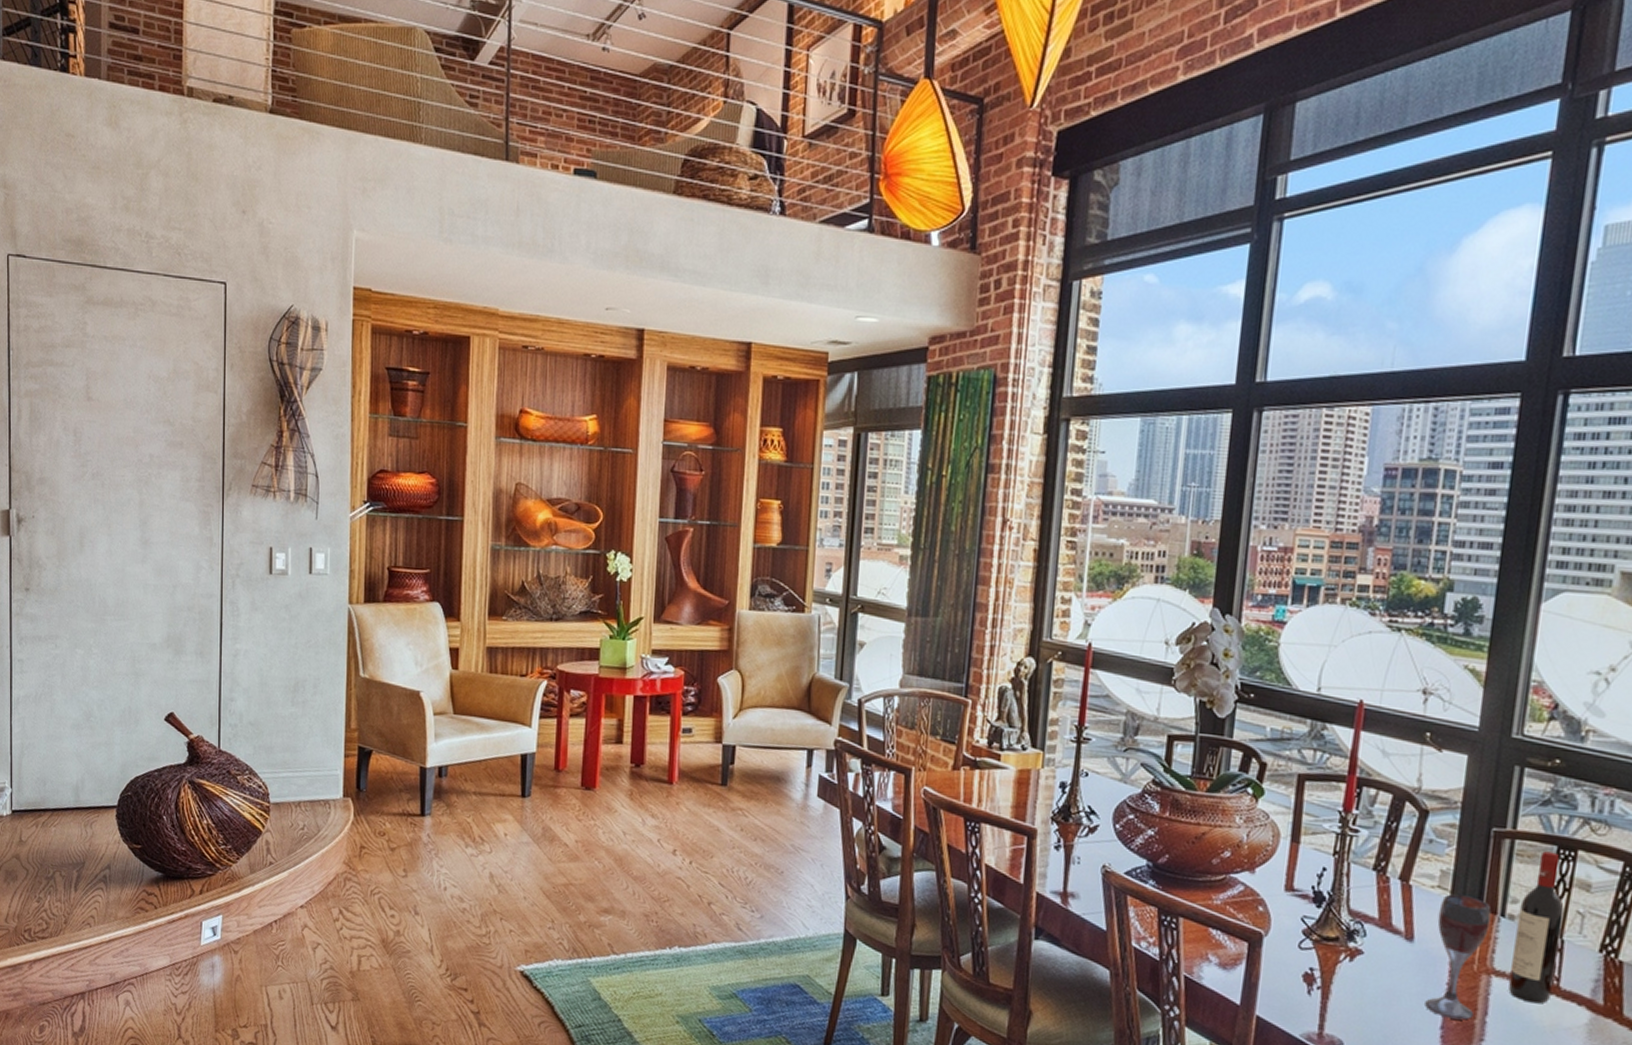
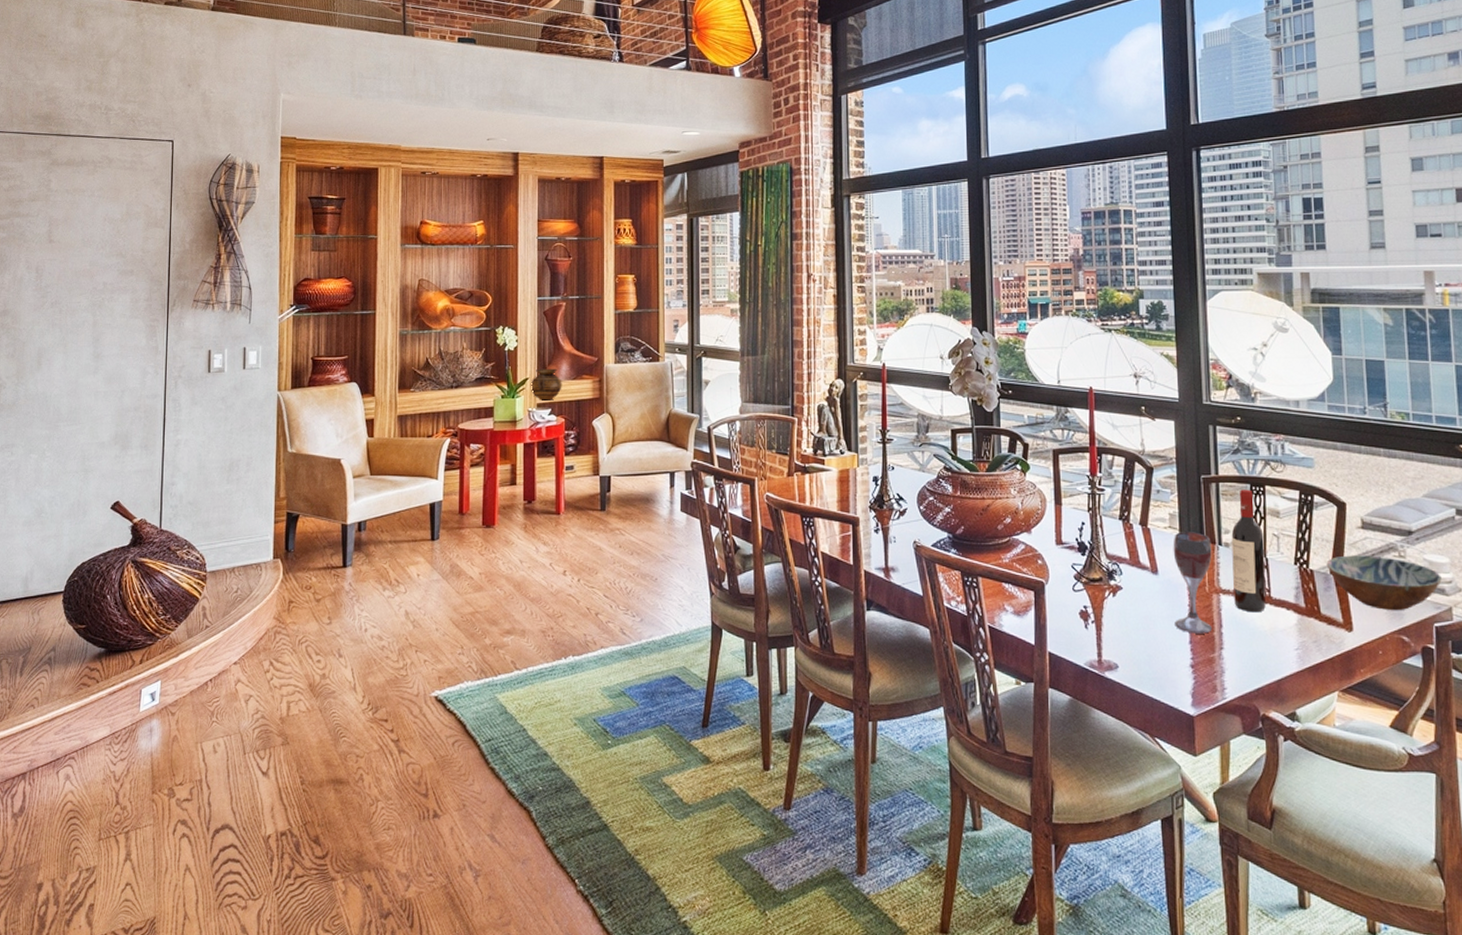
ceramic pot: none [646,607,684,647] -> present [531,368,562,401]

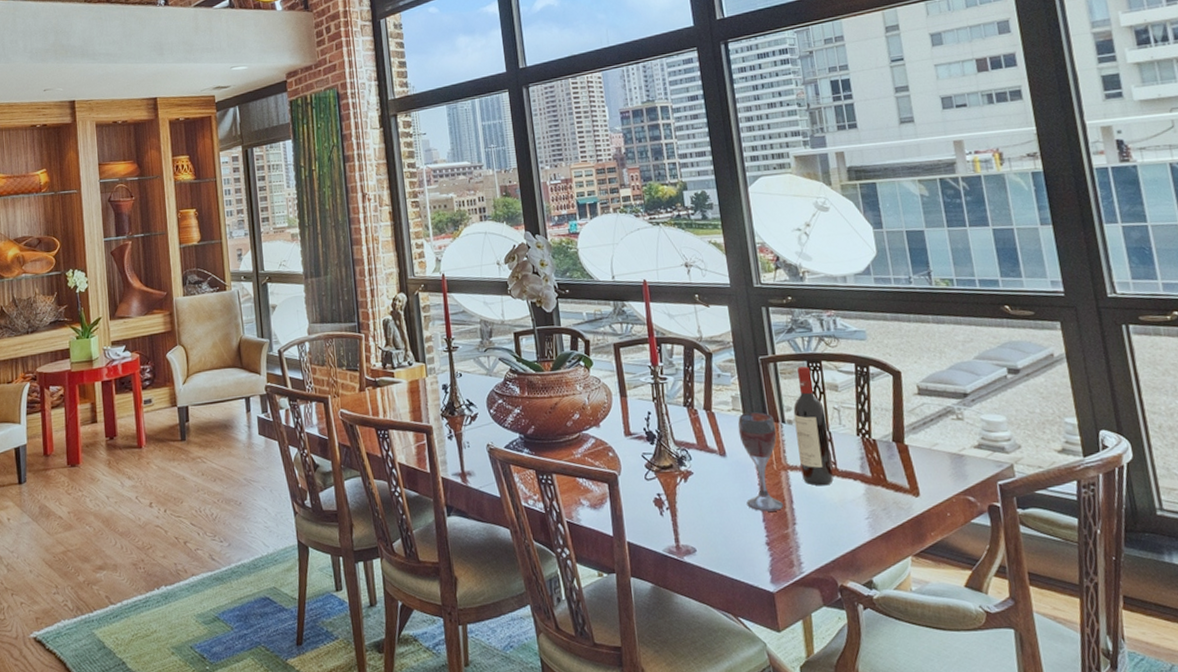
ceramic pot: present [531,368,562,401] -> none [104,306,134,338]
bowl: present [1326,555,1442,610] -> none [887,420,1001,473]

